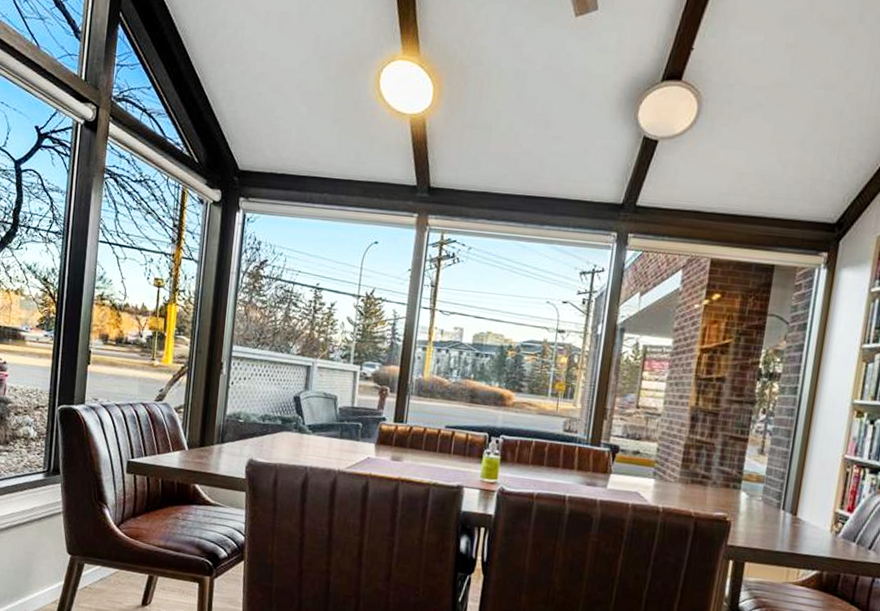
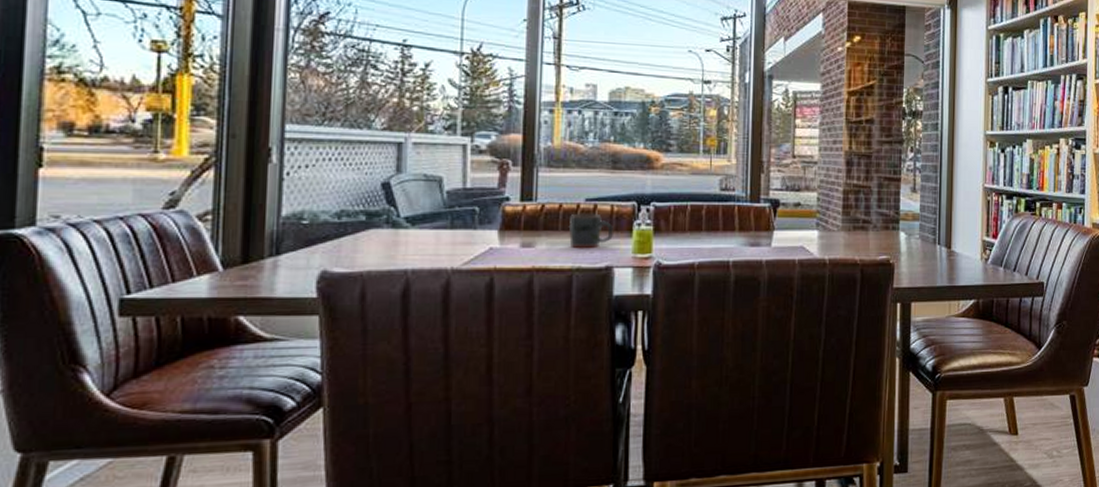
mug: none [429,437,467,469] -> present [568,213,613,249]

